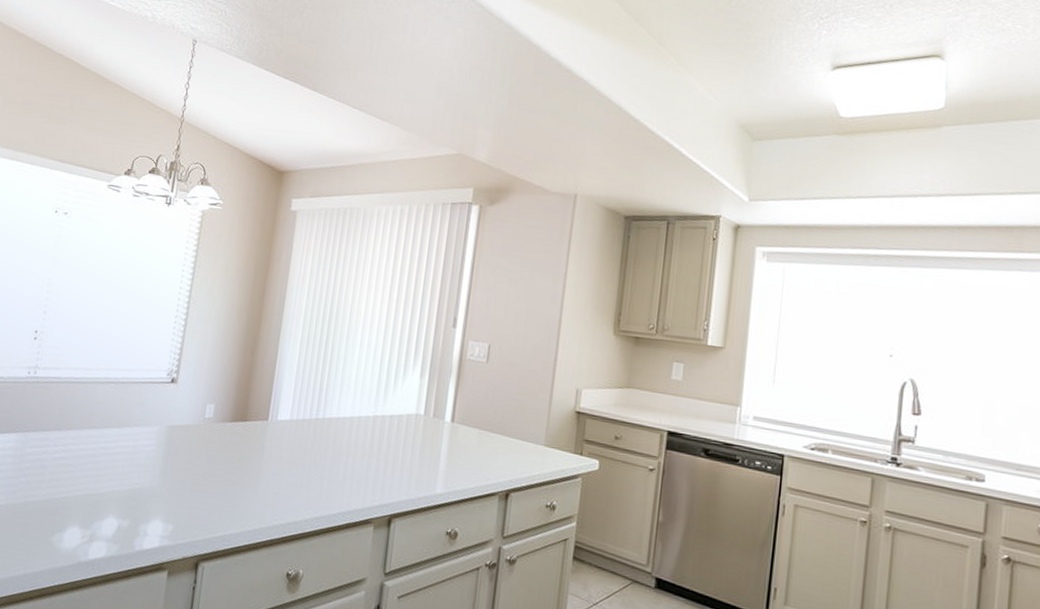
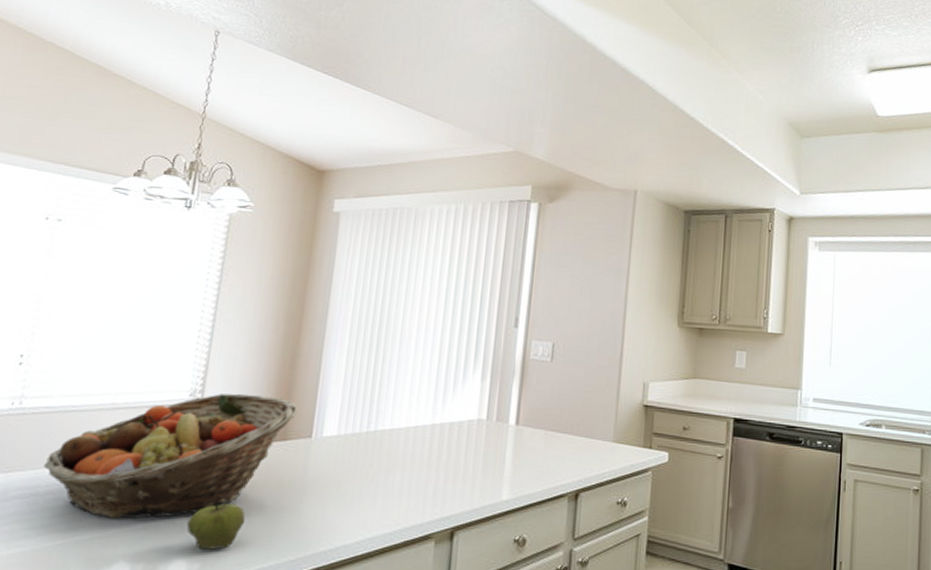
fruit basket: none [52,375,257,482] -> present [44,393,298,519]
apple: none [163,471,211,515] -> present [187,501,246,550]

